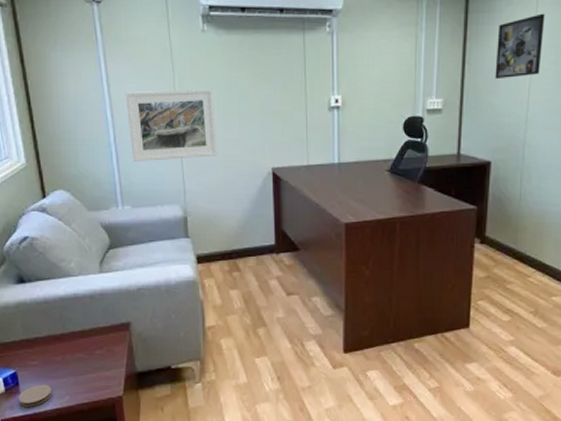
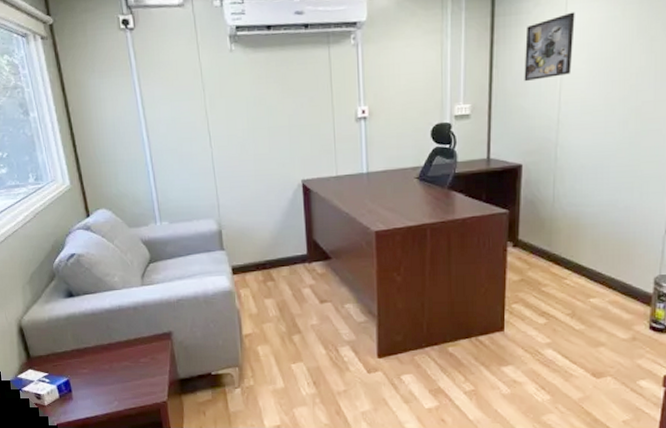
coaster: present [18,384,53,407] -> none [71,390,102,412]
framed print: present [125,89,218,162] -> none [159,106,249,179]

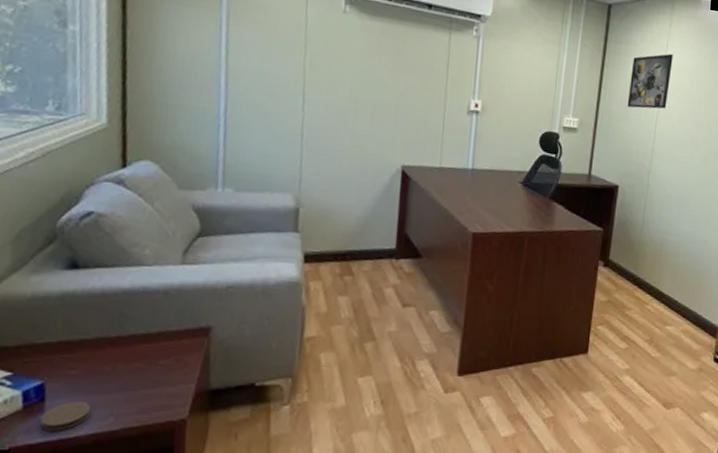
coaster: none [71,390,102,412] -> present [40,400,91,431]

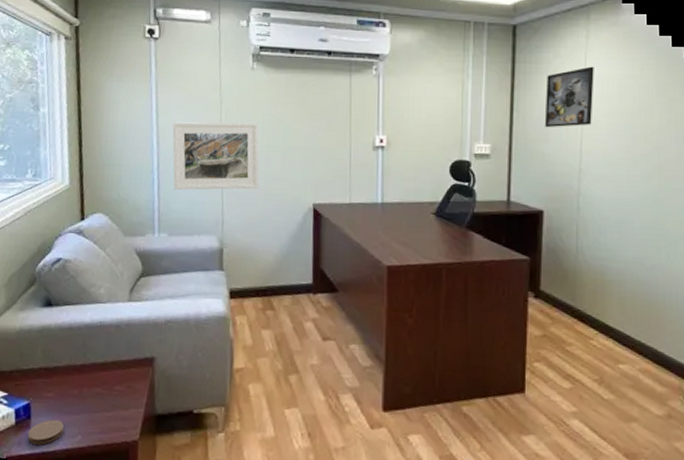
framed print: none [243,61,348,145] -> present [172,122,259,190]

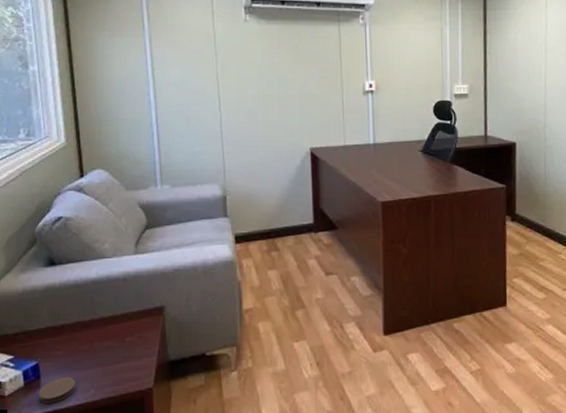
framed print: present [172,122,259,190] -> none [169,73,258,141]
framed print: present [544,66,594,128] -> none [513,11,554,68]

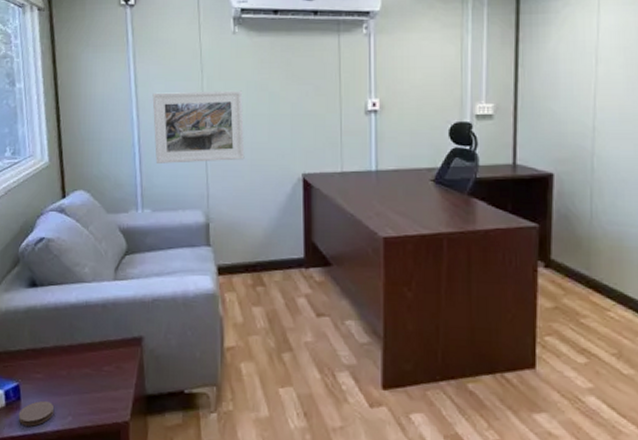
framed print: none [169,73,258,141] -> present [152,90,245,163]

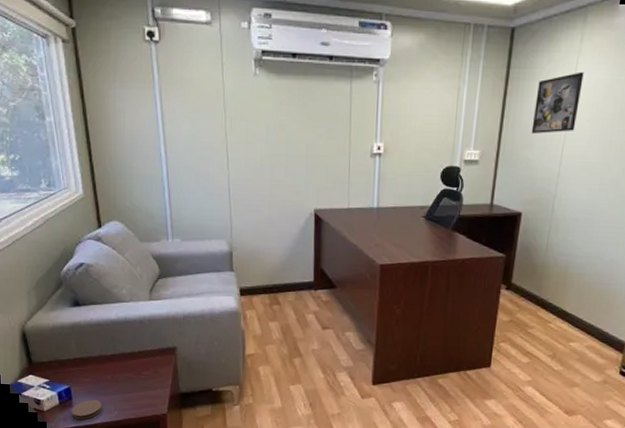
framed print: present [152,90,245,163] -> none [179,130,264,198]
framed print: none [553,14,609,84] -> present [531,71,584,134]

